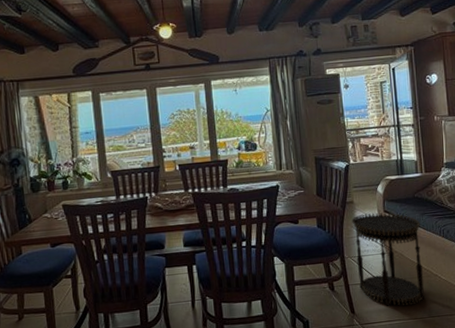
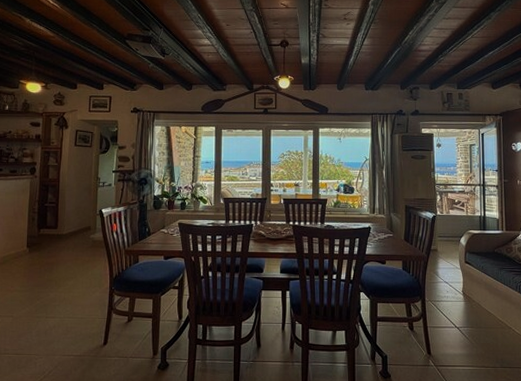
side table: present [352,212,425,306] -> none [435,262,498,354]

